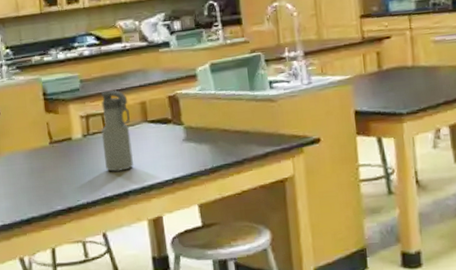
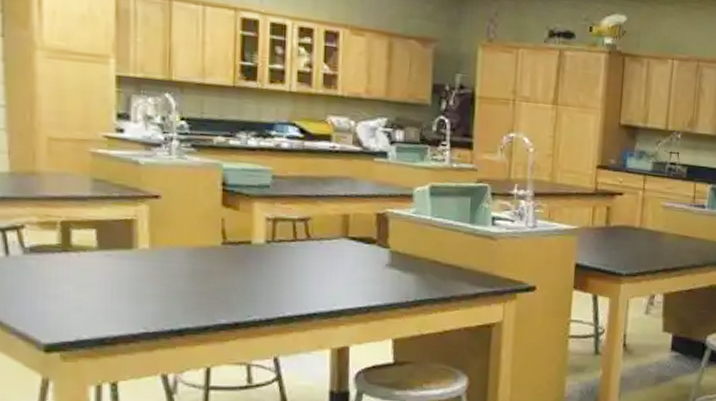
water bottle: present [101,90,134,172] -> none [289,194,328,290]

